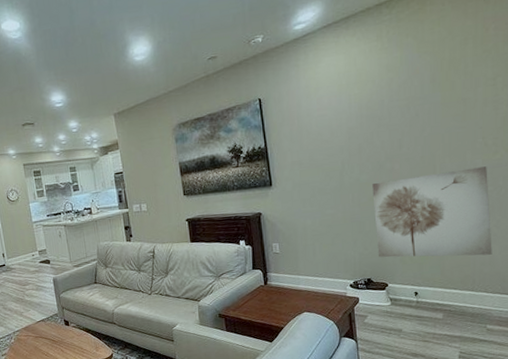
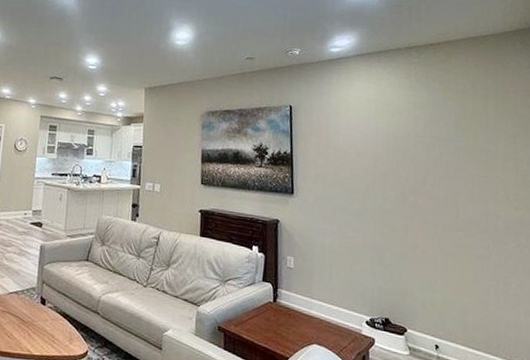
wall art: present [372,166,492,258] -> none [395,213,517,318]

